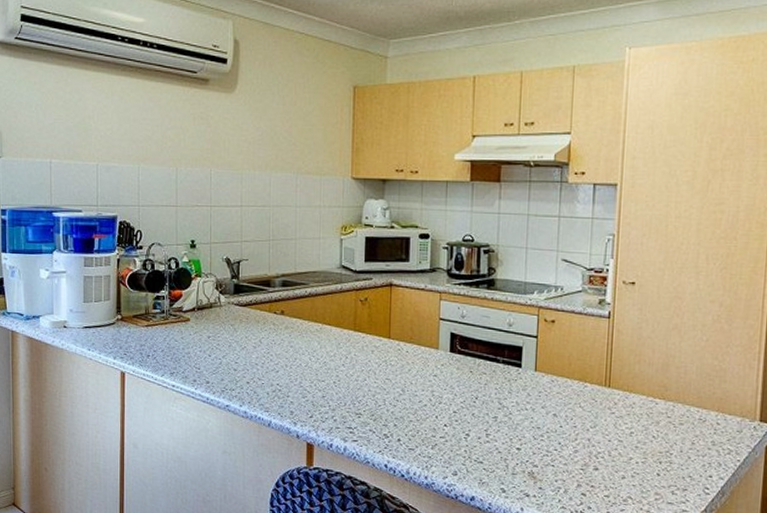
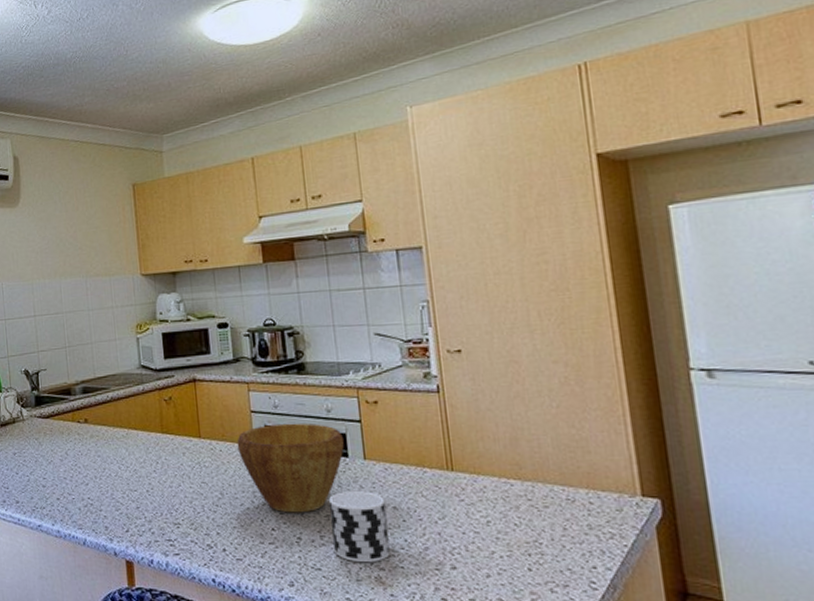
bowl: none [423,332,519,413] -> present [237,423,344,513]
cup: none [497,397,547,460] -> present [329,491,390,563]

